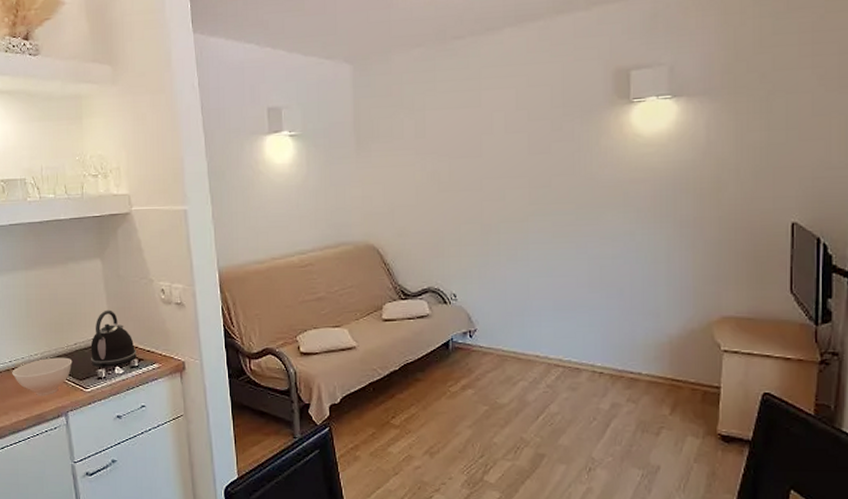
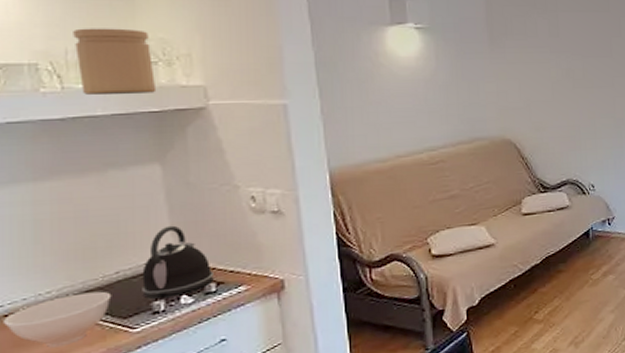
jar: none [45,148,98,203] -> present [73,28,157,95]

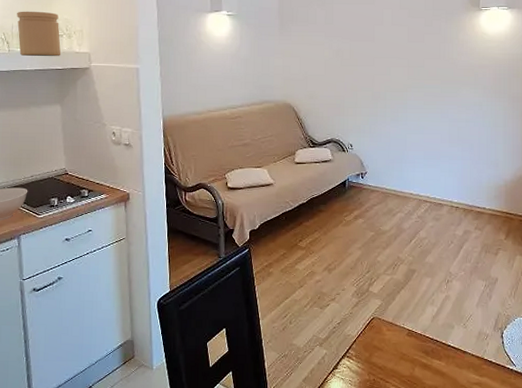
kettle: present [142,225,214,299] -> none [45,148,87,197]

